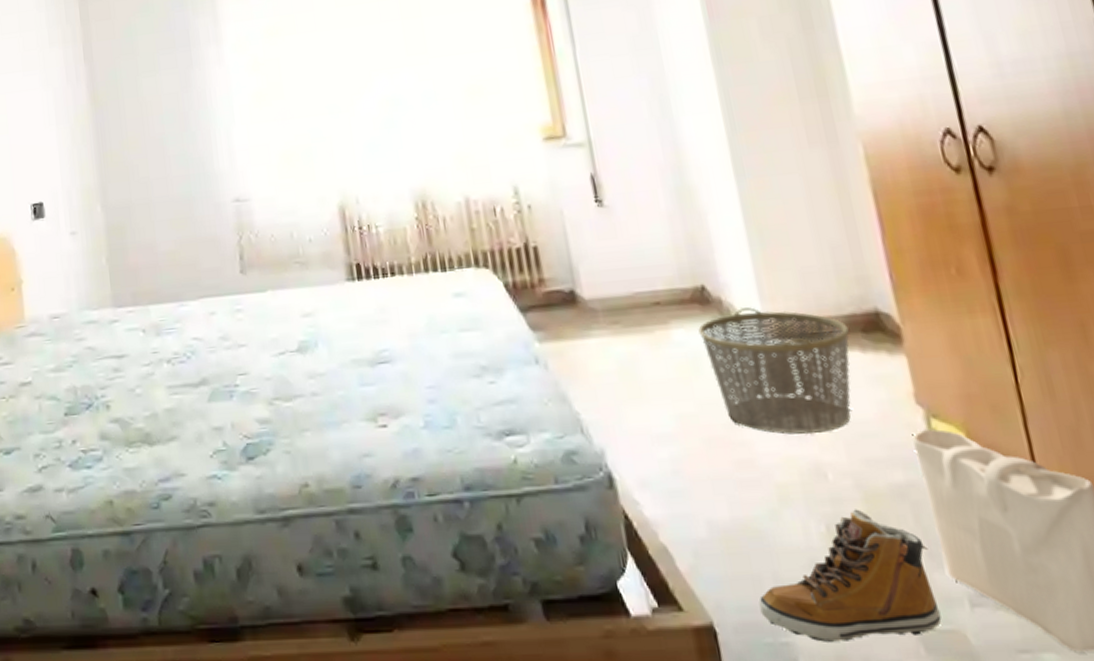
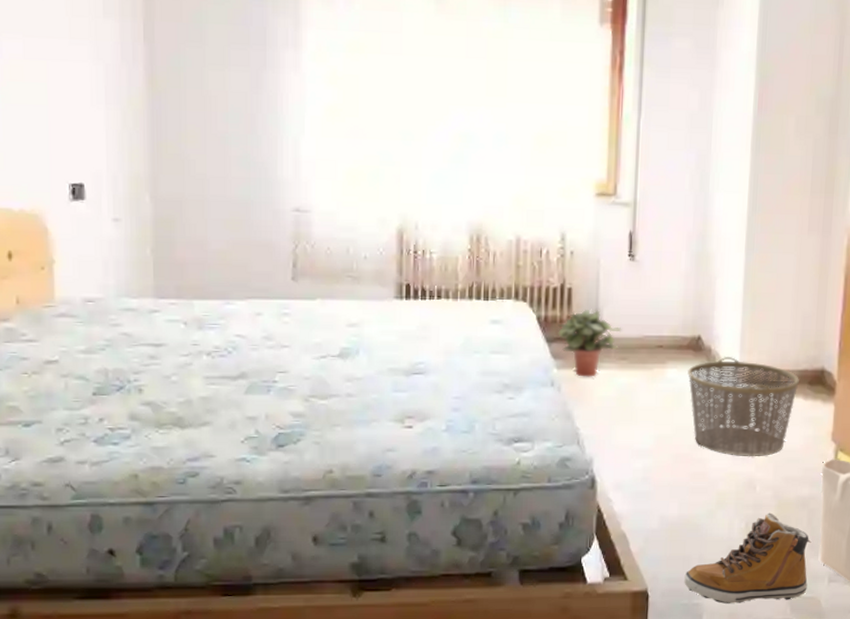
potted plant: none [530,268,607,349] -> present [558,310,622,377]

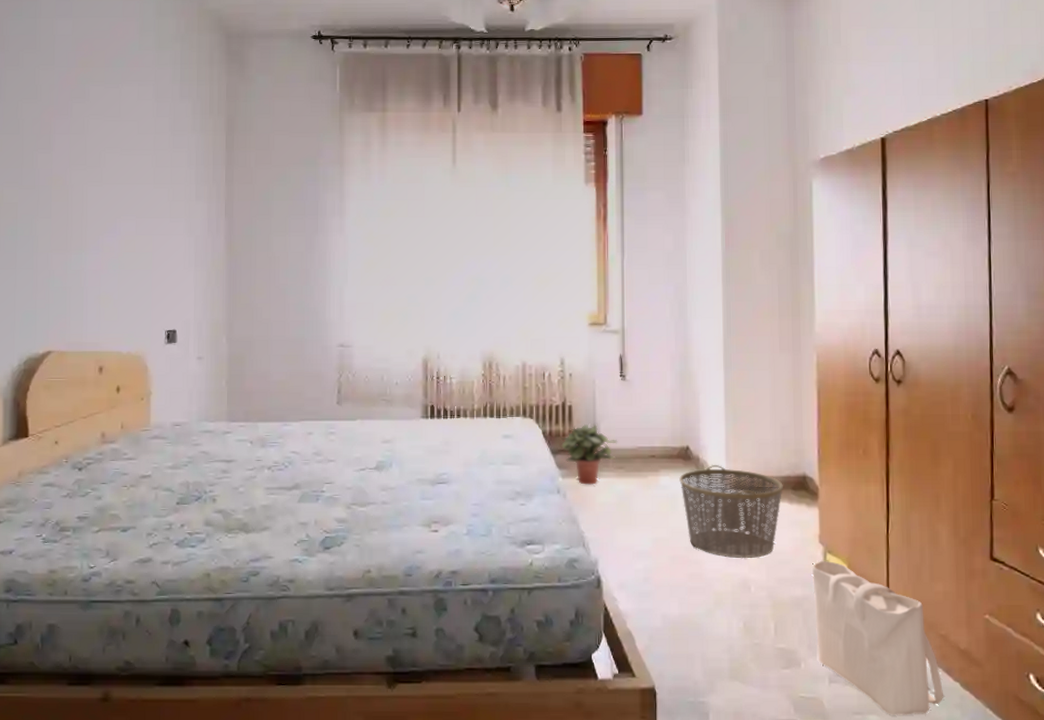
boot: present [684,512,811,604] -> none [689,612,809,702]

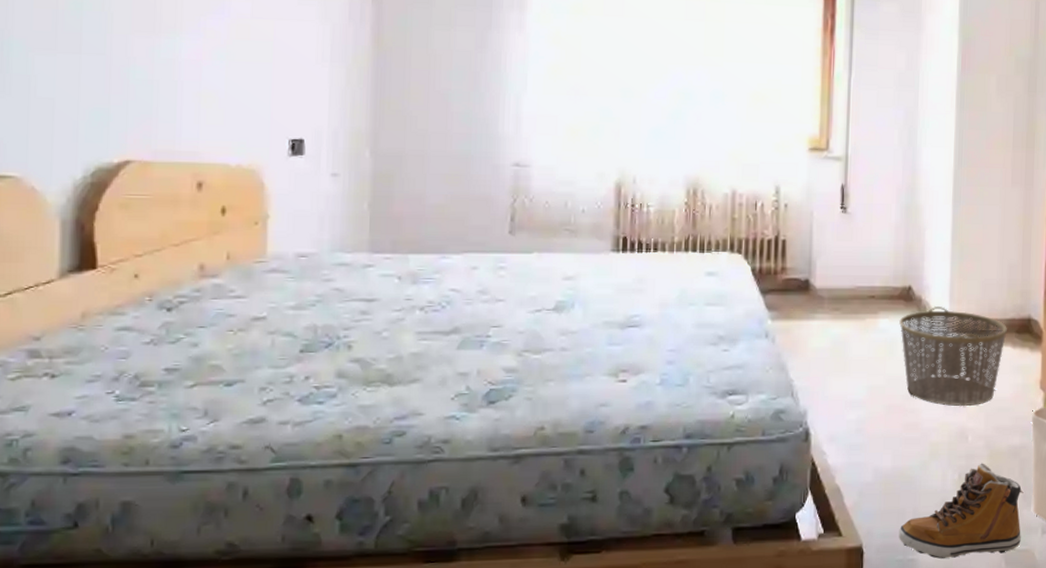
potted plant: present [561,425,618,485] -> none [772,261,835,328]
boot: none [689,612,809,702] -> present [899,463,1024,559]

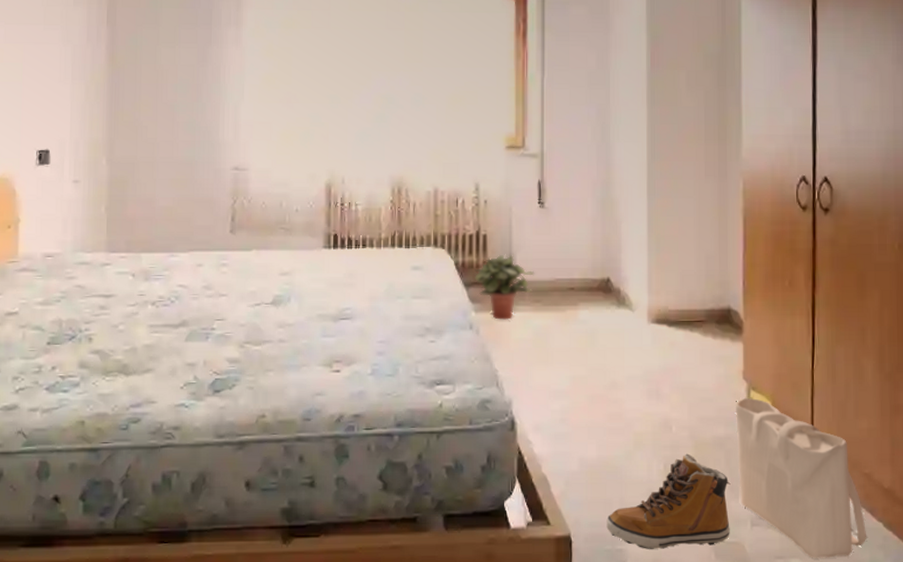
potted plant: none [772,261,835,328] -> present [475,255,535,320]
basket: present [899,307,1007,407] -> none [599,298,707,397]

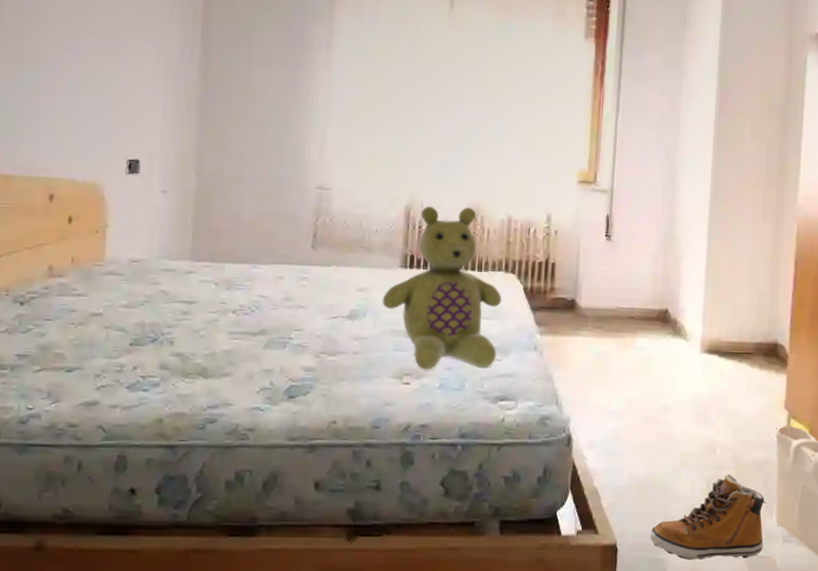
stuffed bear: none [307,180,433,355] -> present [382,207,502,370]
potted plant: present [475,255,535,320] -> none [542,283,598,343]

